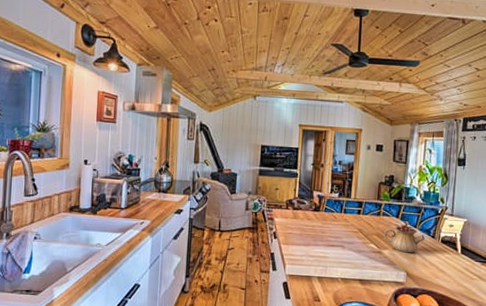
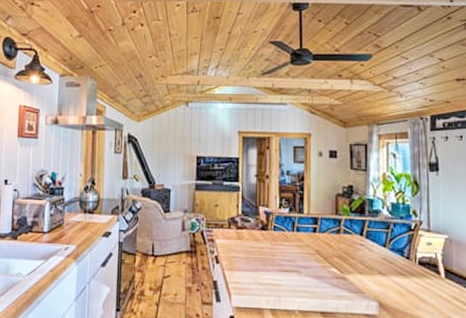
teapot: present [383,221,425,253] -> none [346,240,397,279]

